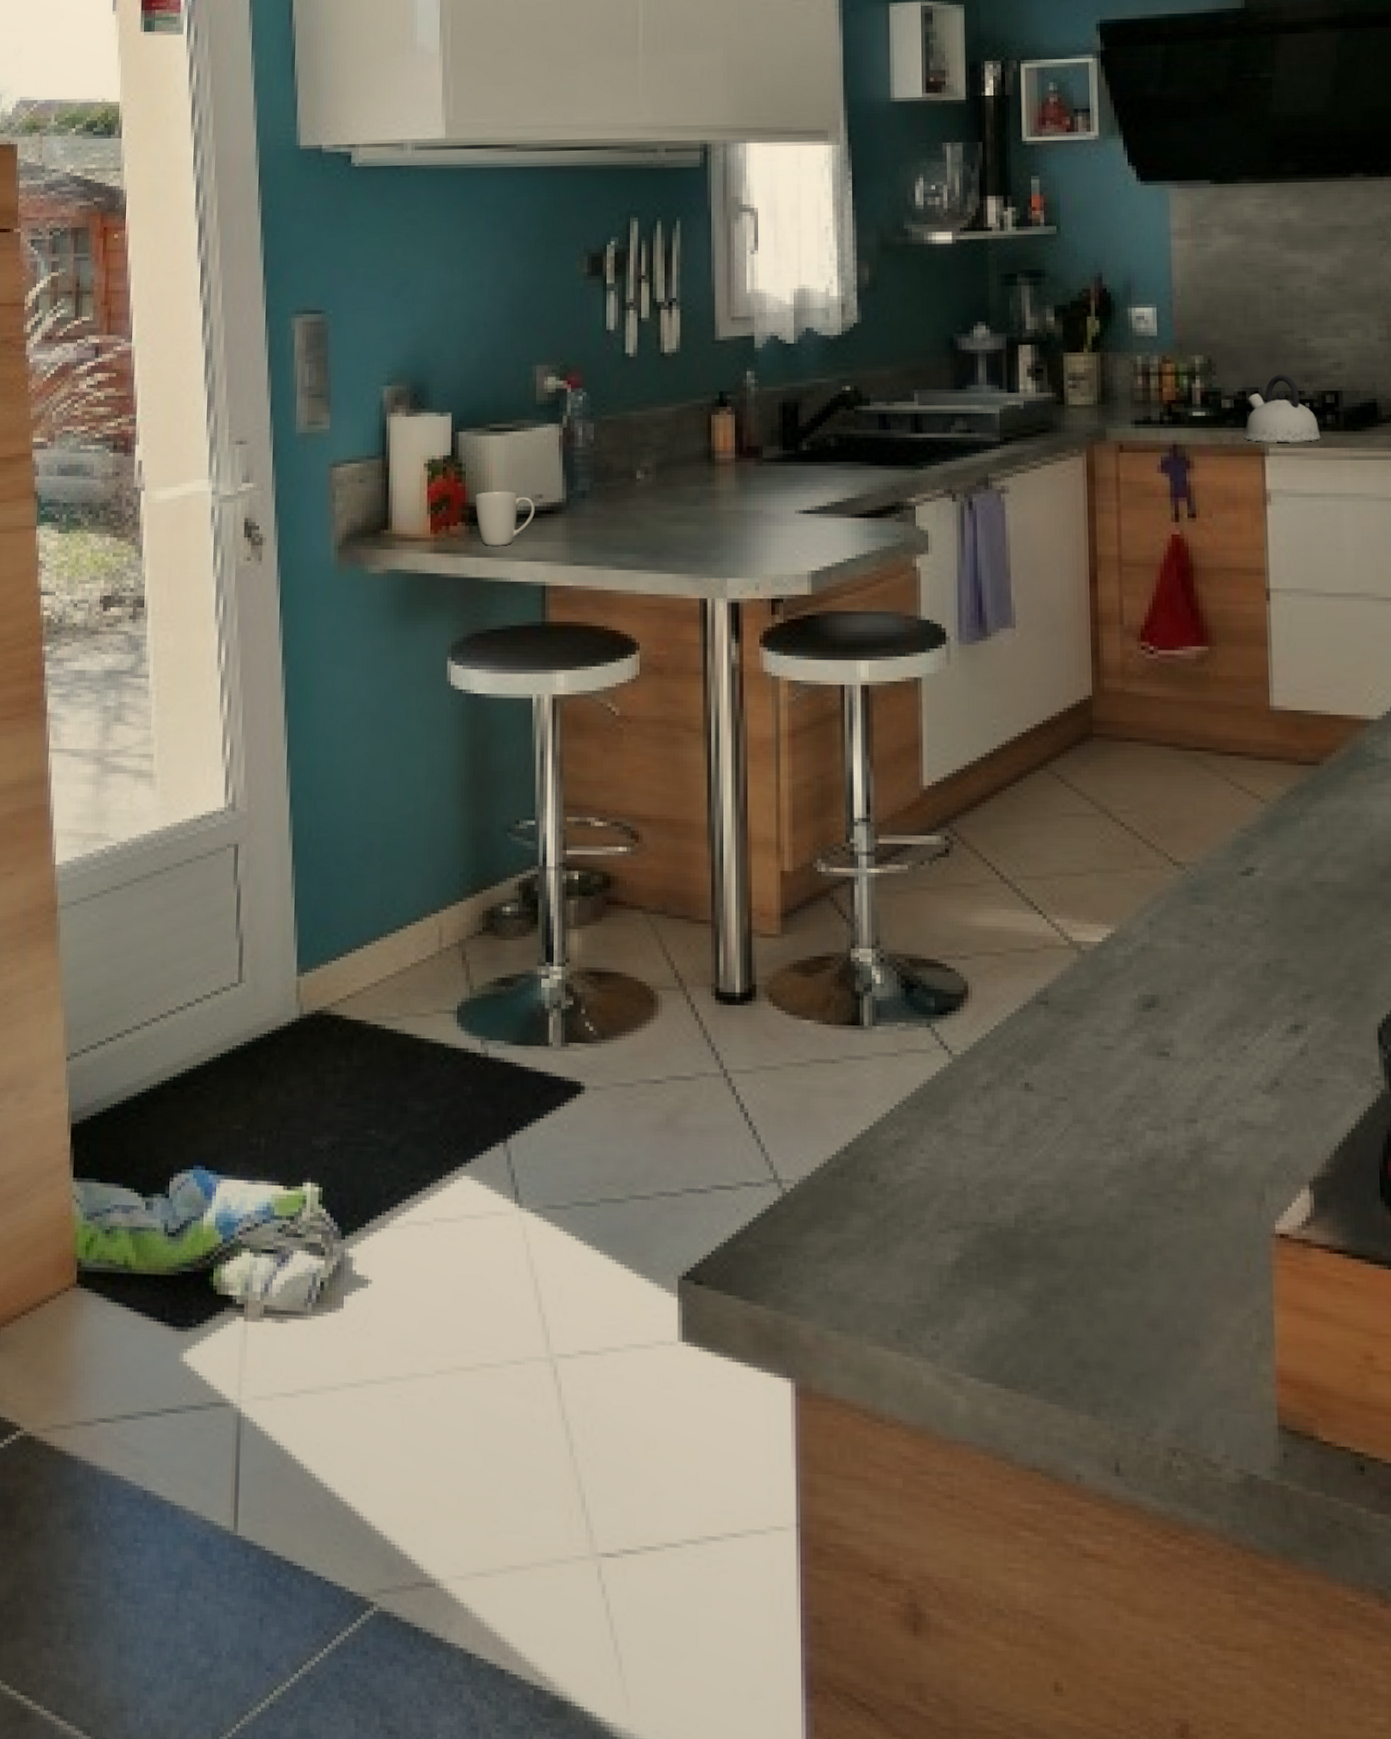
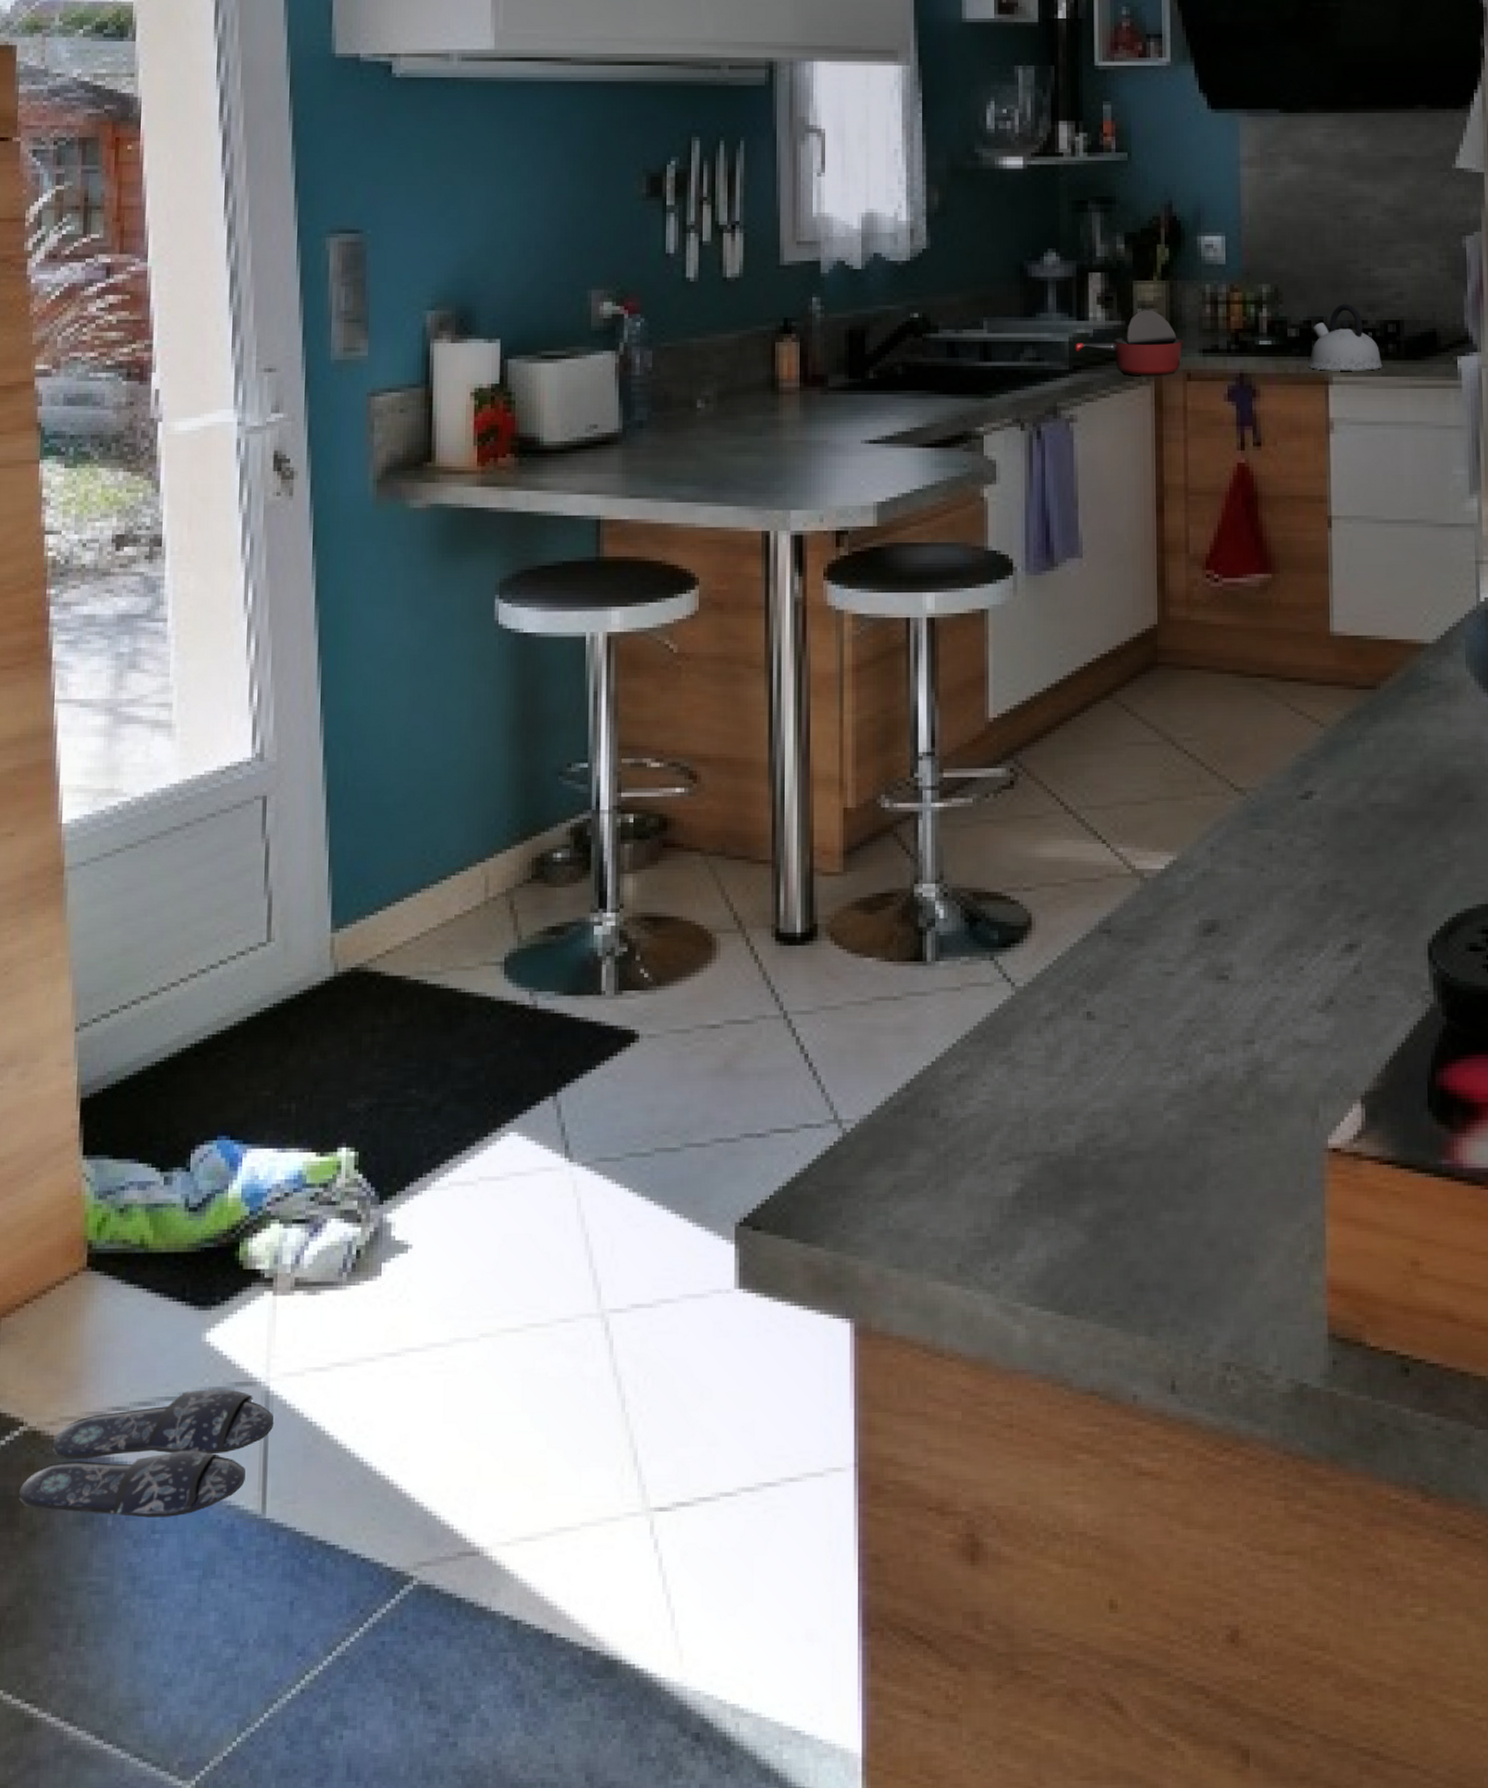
slippers: none [16,1407,244,1528] -> present [19,1389,273,1518]
mug: present [475,491,535,546] -> none [525,422,589,479]
saucepan: none [1006,381,1115,448] -> present [1075,310,1183,376]

